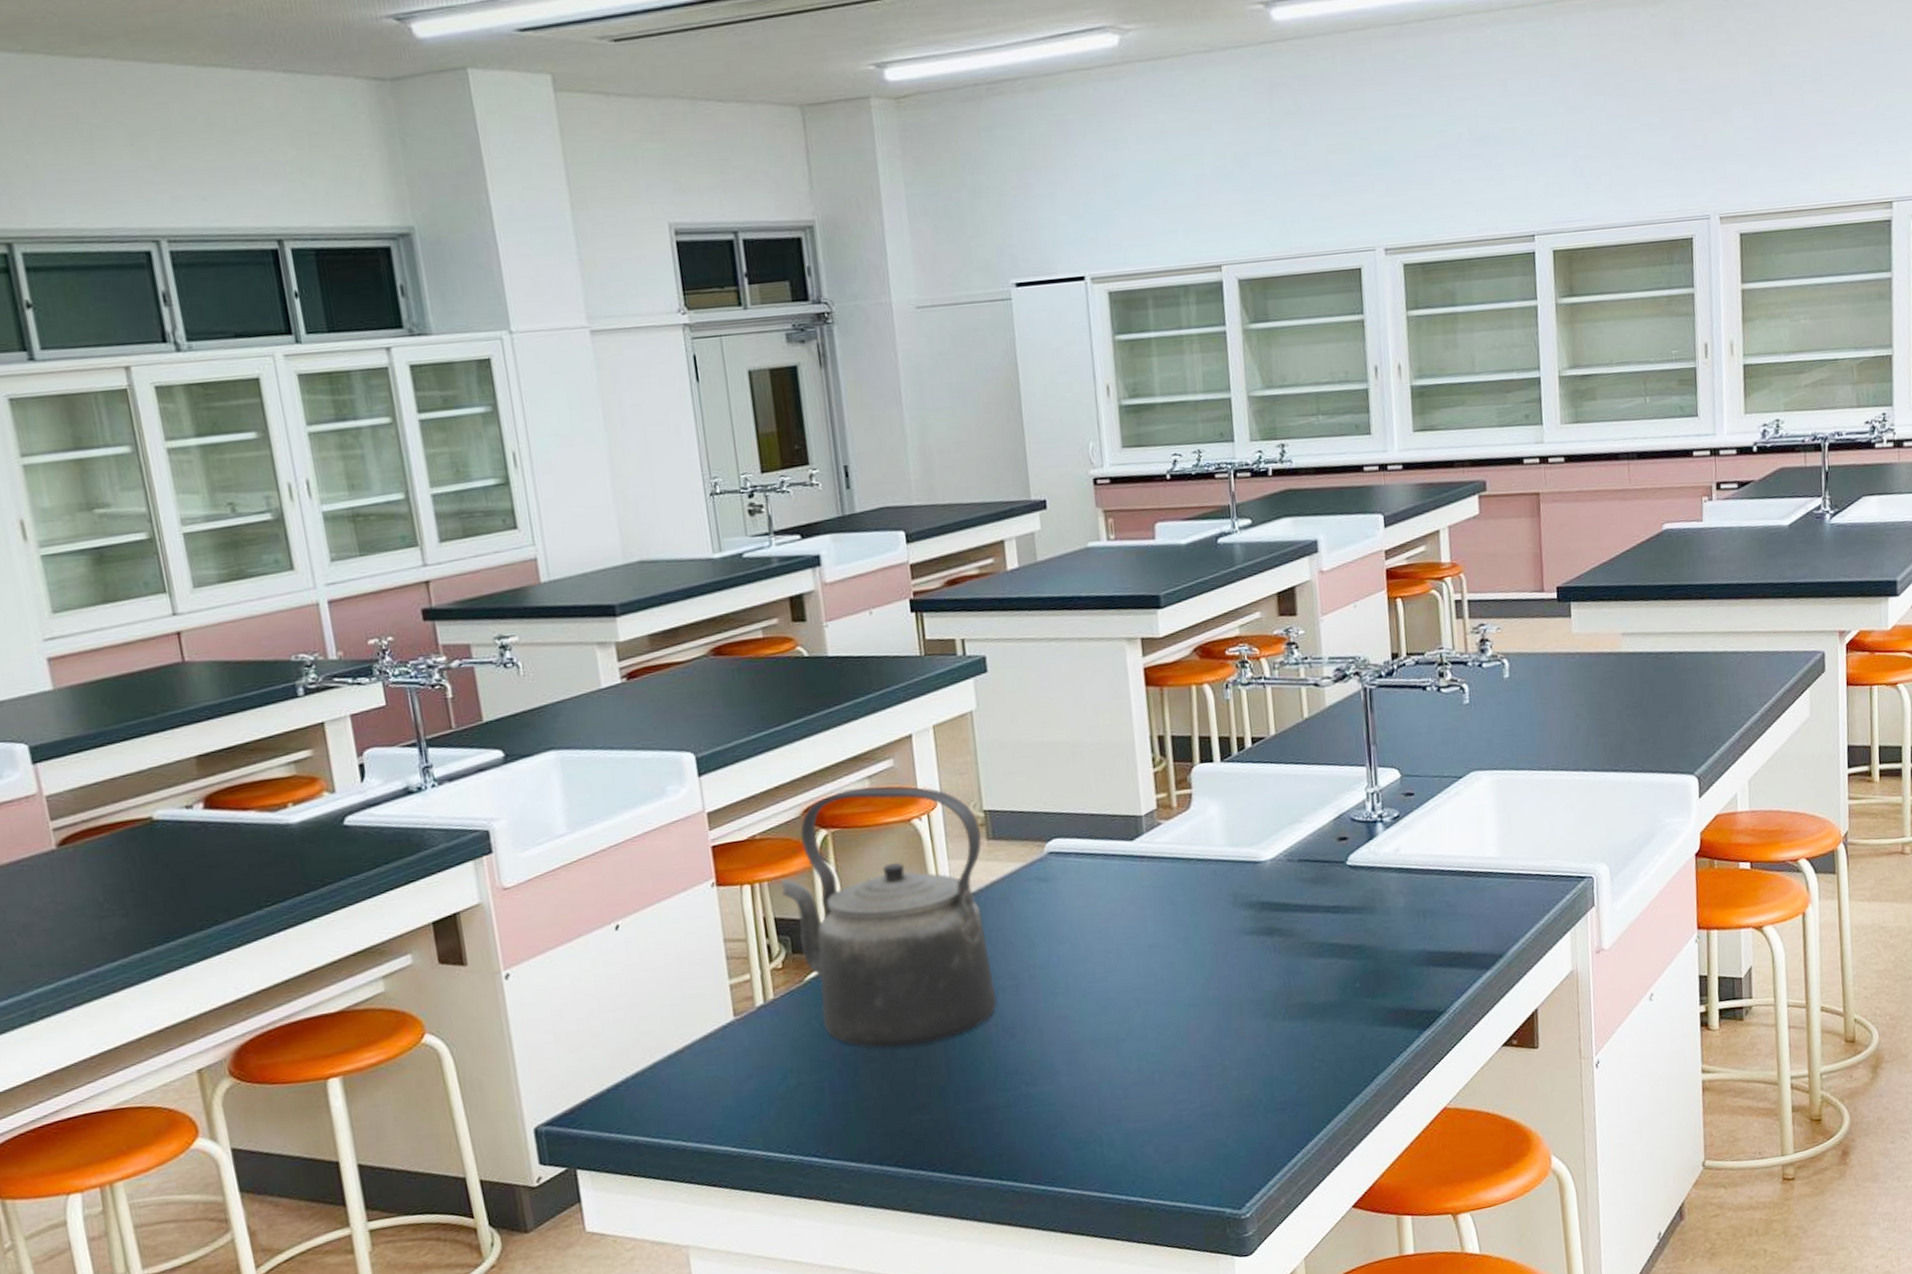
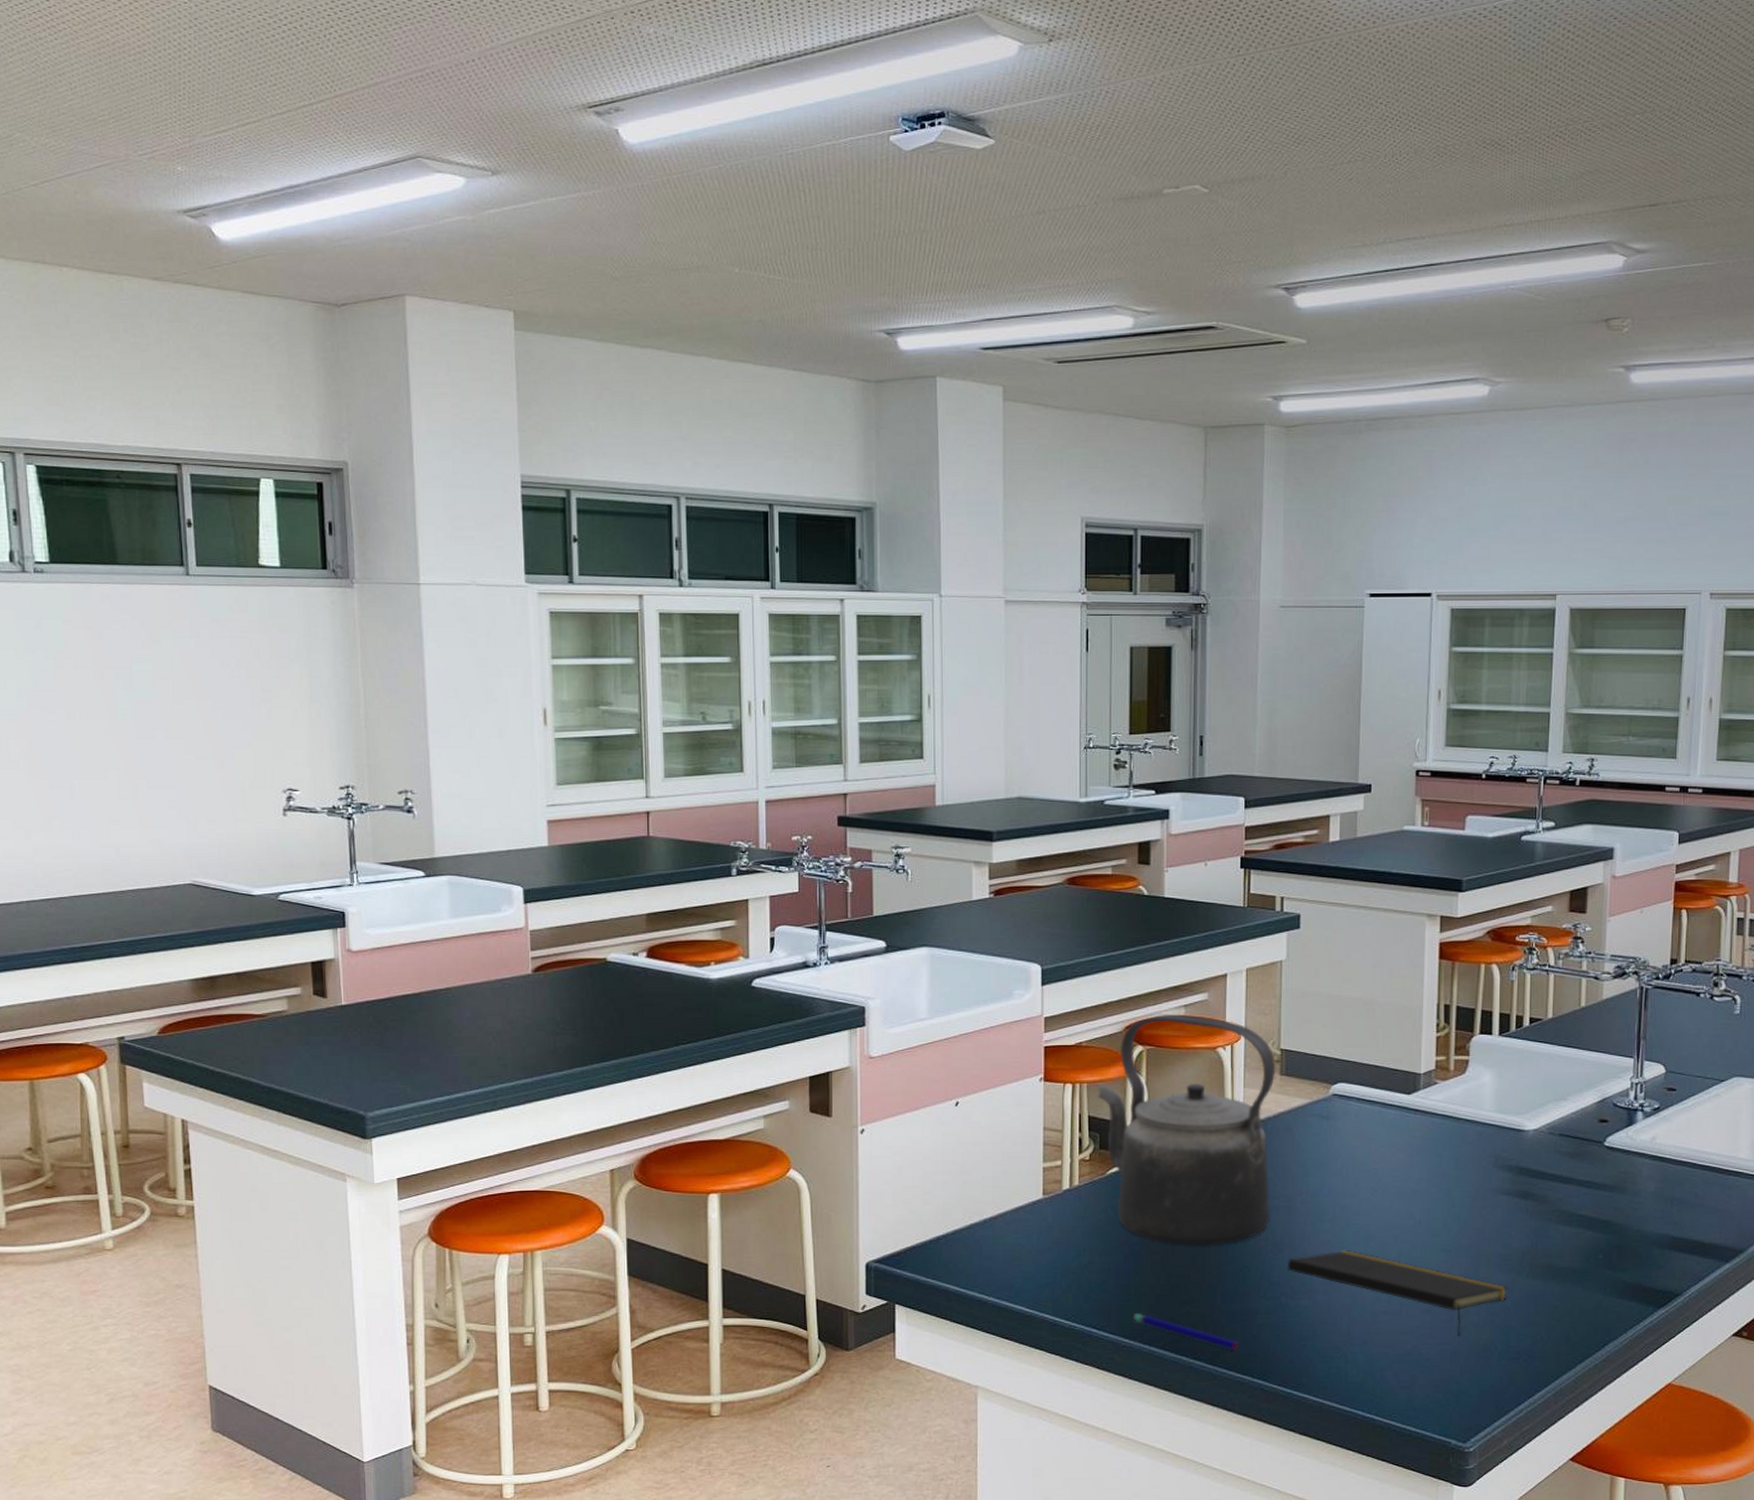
pen: none [855,1131,980,1155] -> present [1131,1314,1238,1351]
notepad: none [1022,1022,1265,1097] -> present [1287,1250,1508,1337]

